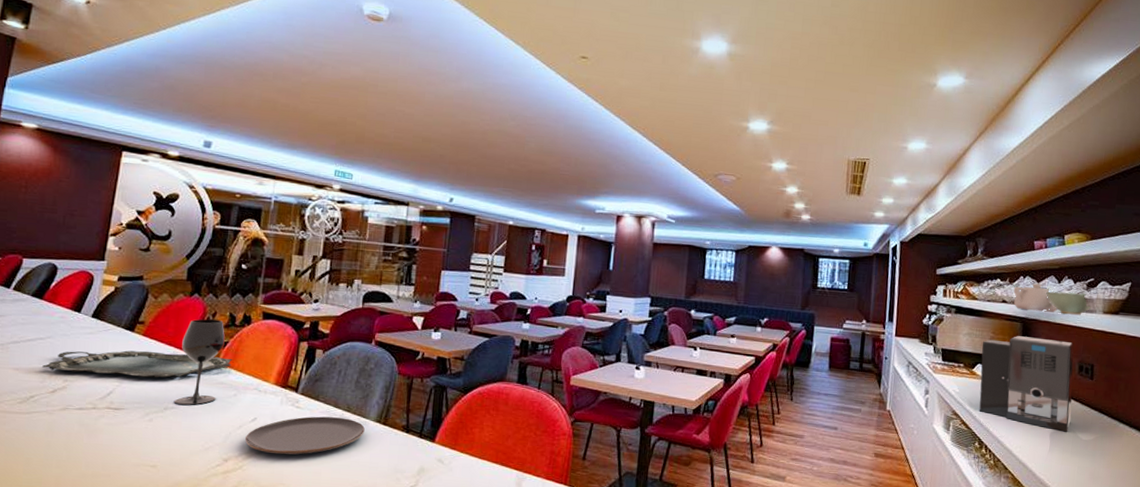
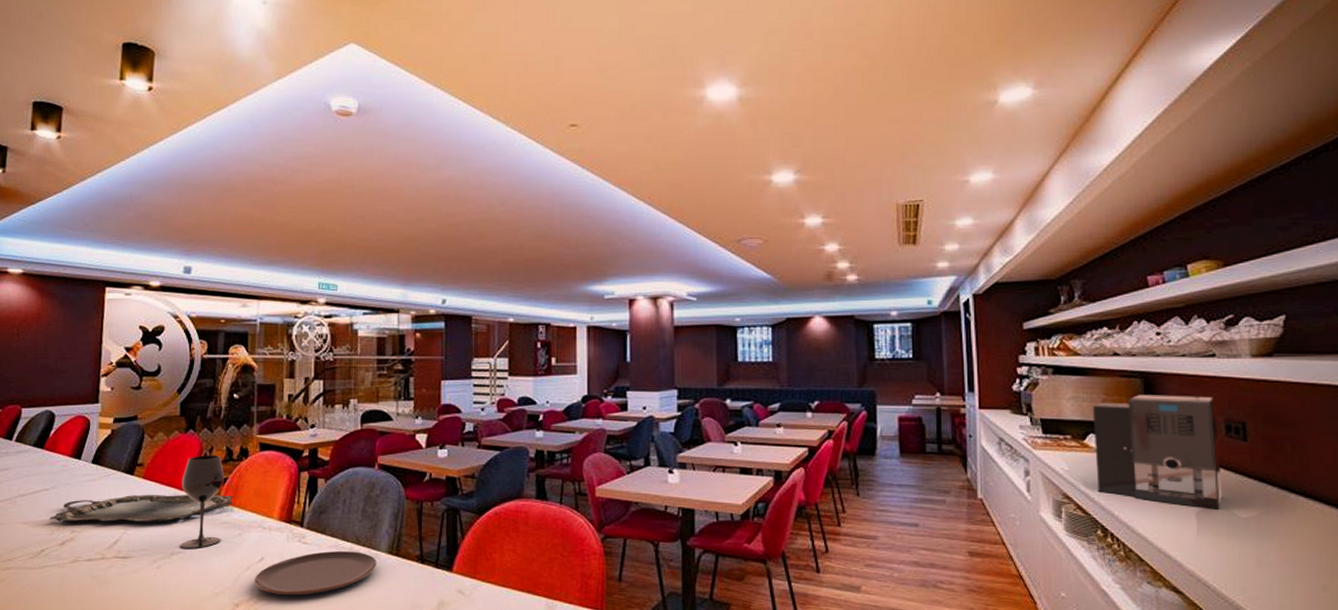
teapot: present [1013,283,1058,313] -> none [1126,328,1189,362]
bowl: present [1045,291,1094,316] -> none [1169,335,1237,363]

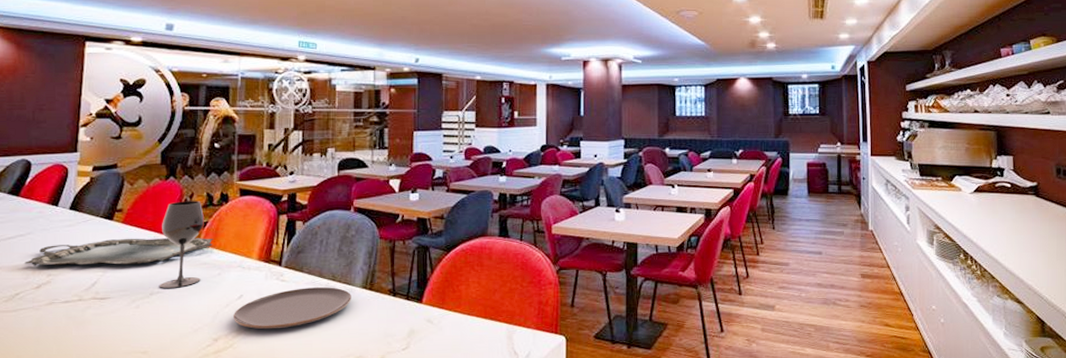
coffee machine: present [1092,395,1223,510] -> none [958,144,1054,236]

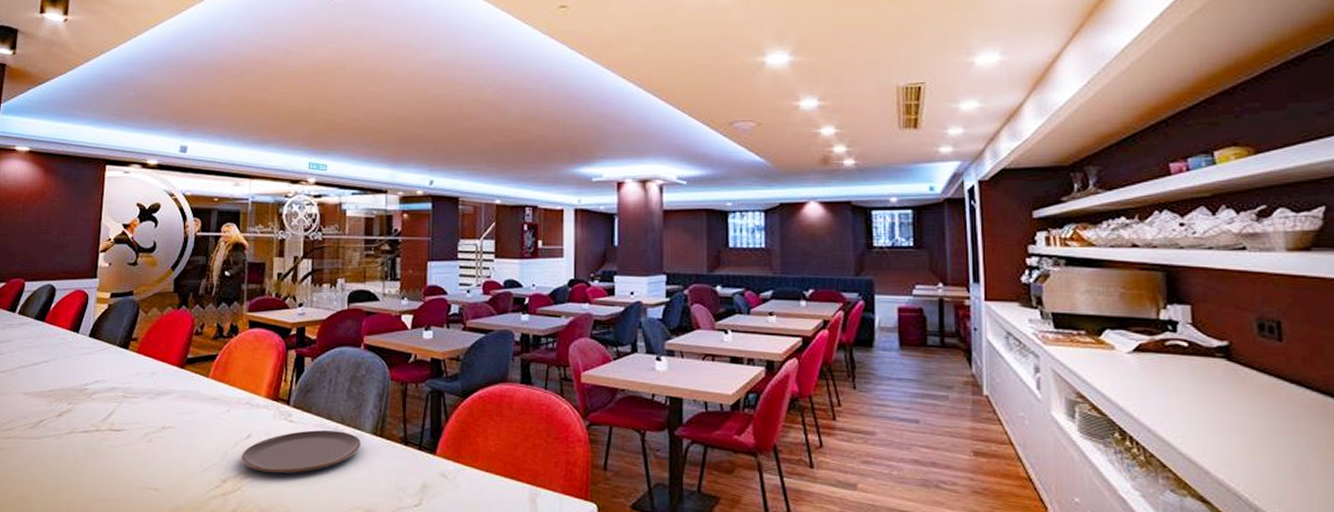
serving tray: present [25,237,214,266] -> none [48,368,224,397]
wineglass: present [159,201,204,288] -> none [170,332,214,423]

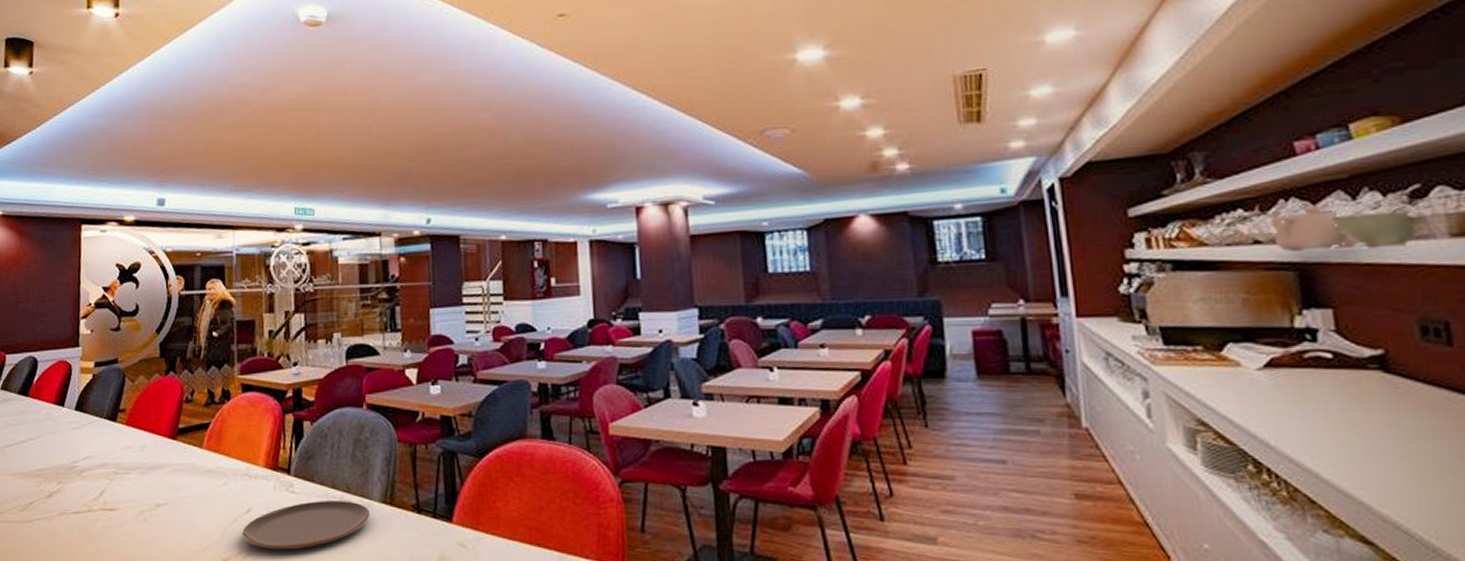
teapot: none [1146,219,1217,255] -> present [1270,206,1361,251]
bowl: none [1194,227,1270,257] -> present [1330,211,1429,248]

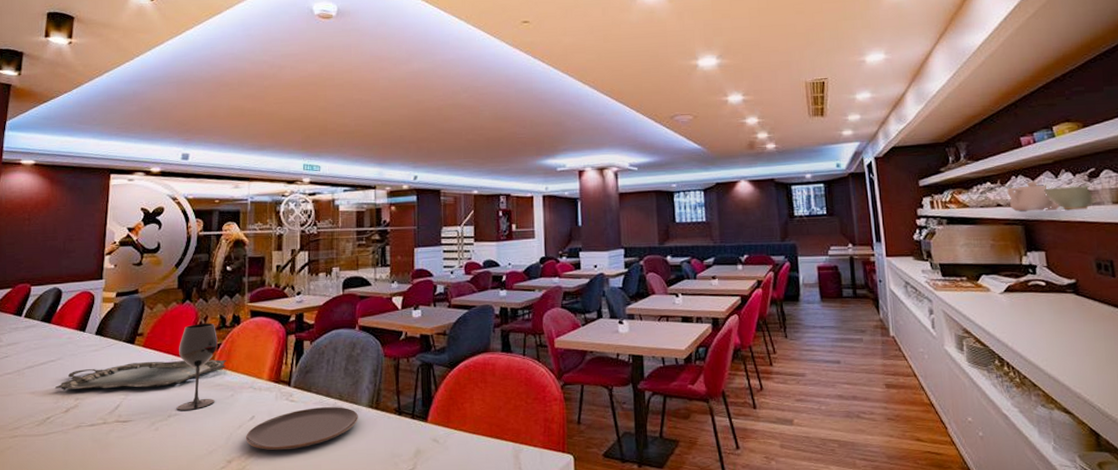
serving tray: none [36,441,218,473] -> present [55,359,227,390]
wineglass: none [164,399,207,499] -> present [176,323,218,410]

